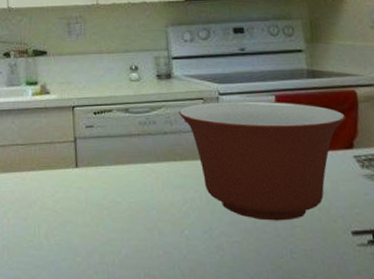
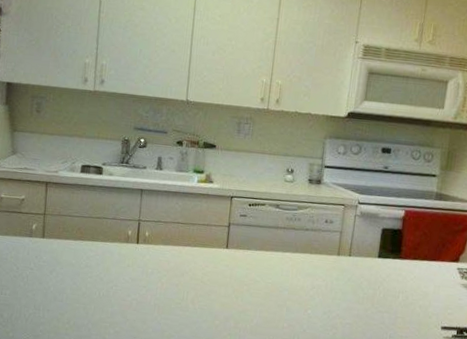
mixing bowl: present [178,101,347,221] -> none [321,209,459,312]

